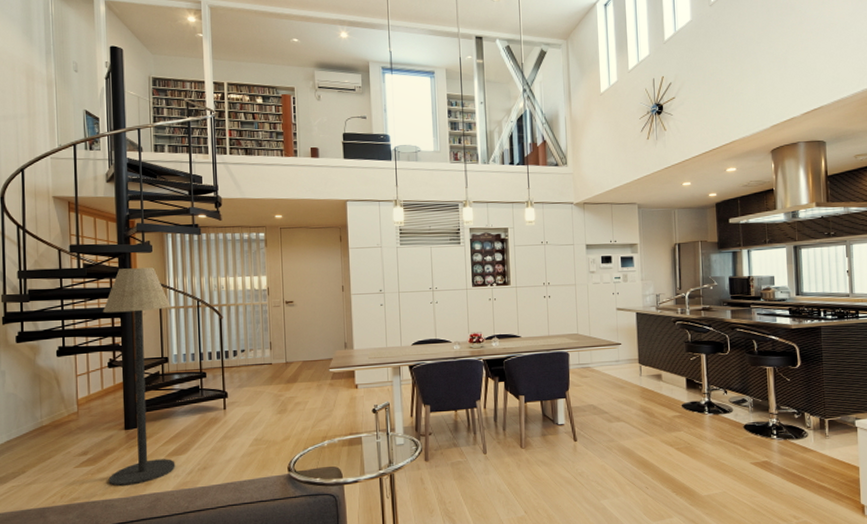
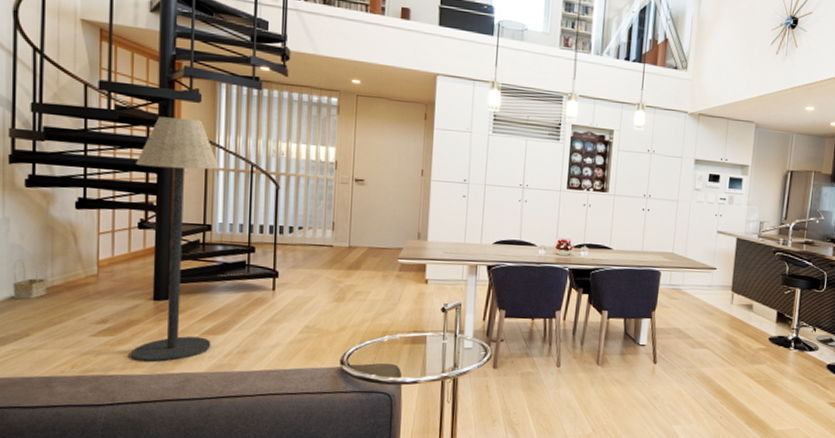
basket: none [9,404,38,440] -> present [13,259,48,299]

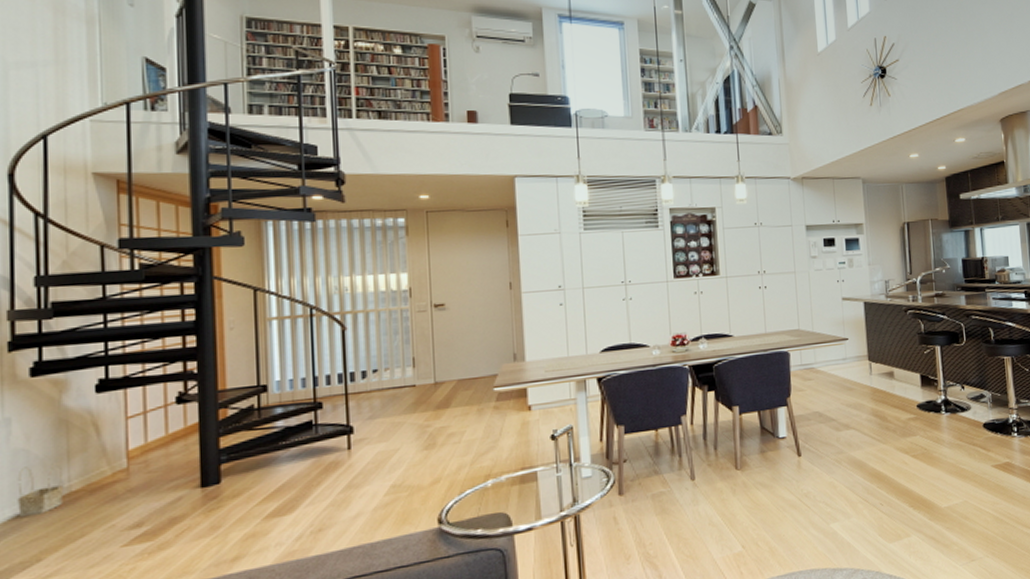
floor lamp: present [130,116,219,362] -> none [169,266,277,567]

